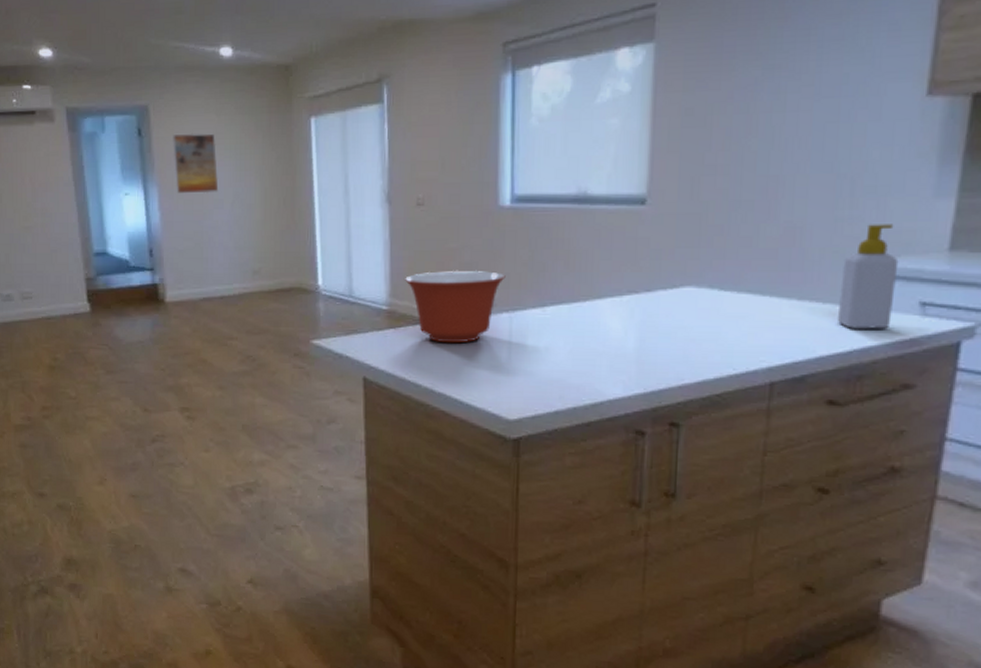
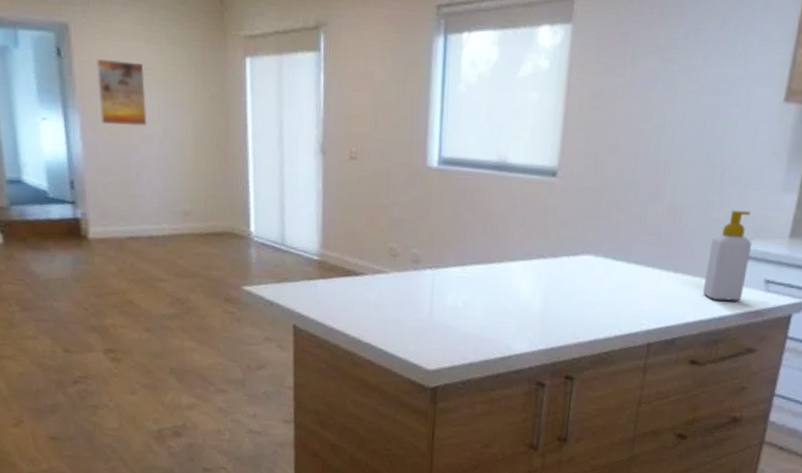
mixing bowl: present [405,270,506,344] -> none [336,225,431,296]

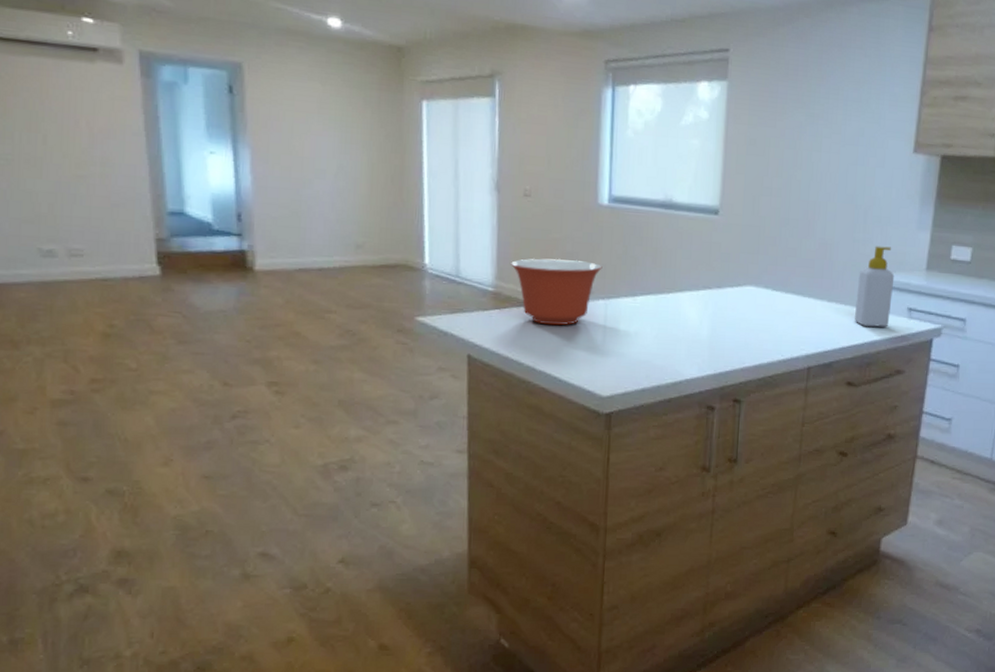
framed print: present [95,59,147,127] -> none [268,97,321,162]
mixing bowl: none [336,225,431,296] -> present [511,258,603,326]

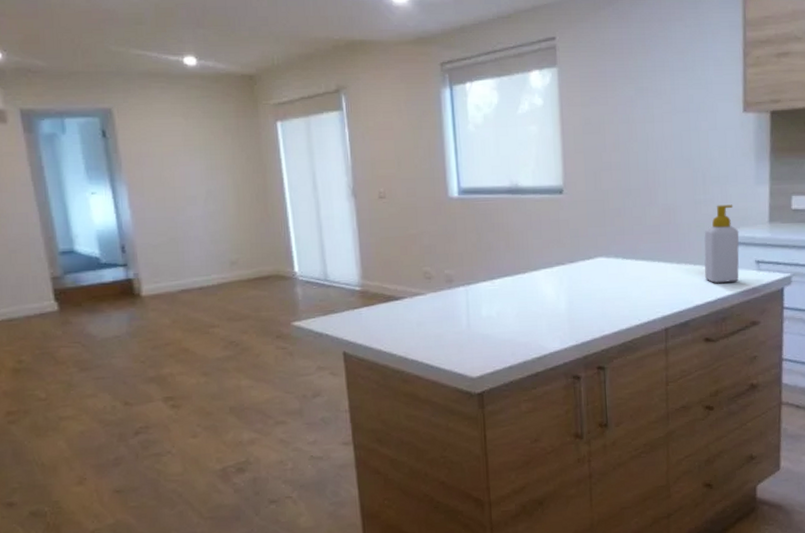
mixing bowl: present [511,258,603,326] -> none [374,252,459,316]

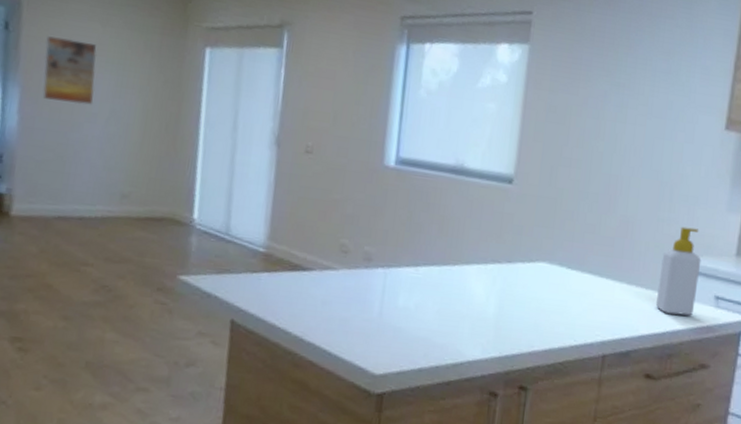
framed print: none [139,135,191,193] -> present [42,36,98,105]

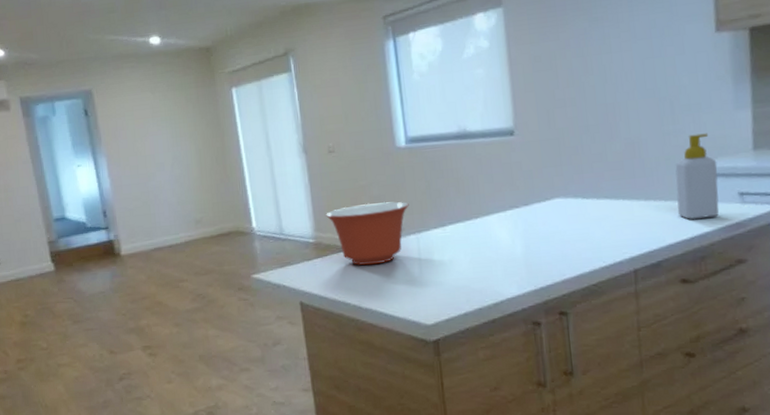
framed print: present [42,36,98,105] -> none [115,108,159,162]
mixing bowl: none [285,219,384,294] -> present [326,201,409,266]

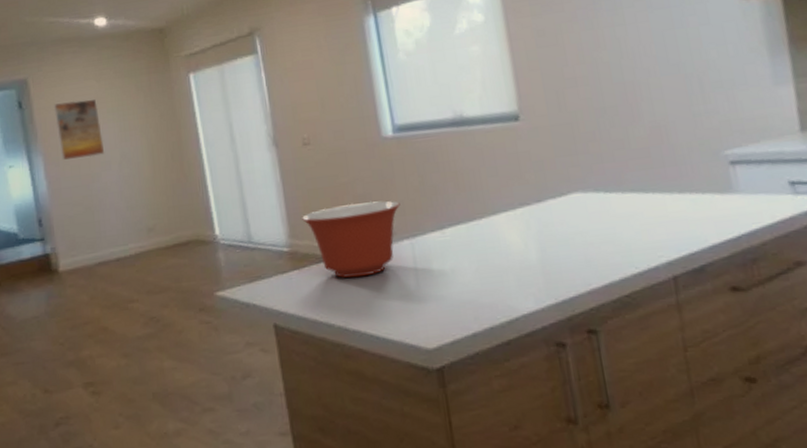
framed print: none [115,108,159,162] -> present [53,98,105,161]
soap bottle: present [675,133,720,220] -> none [710,113,768,215]

